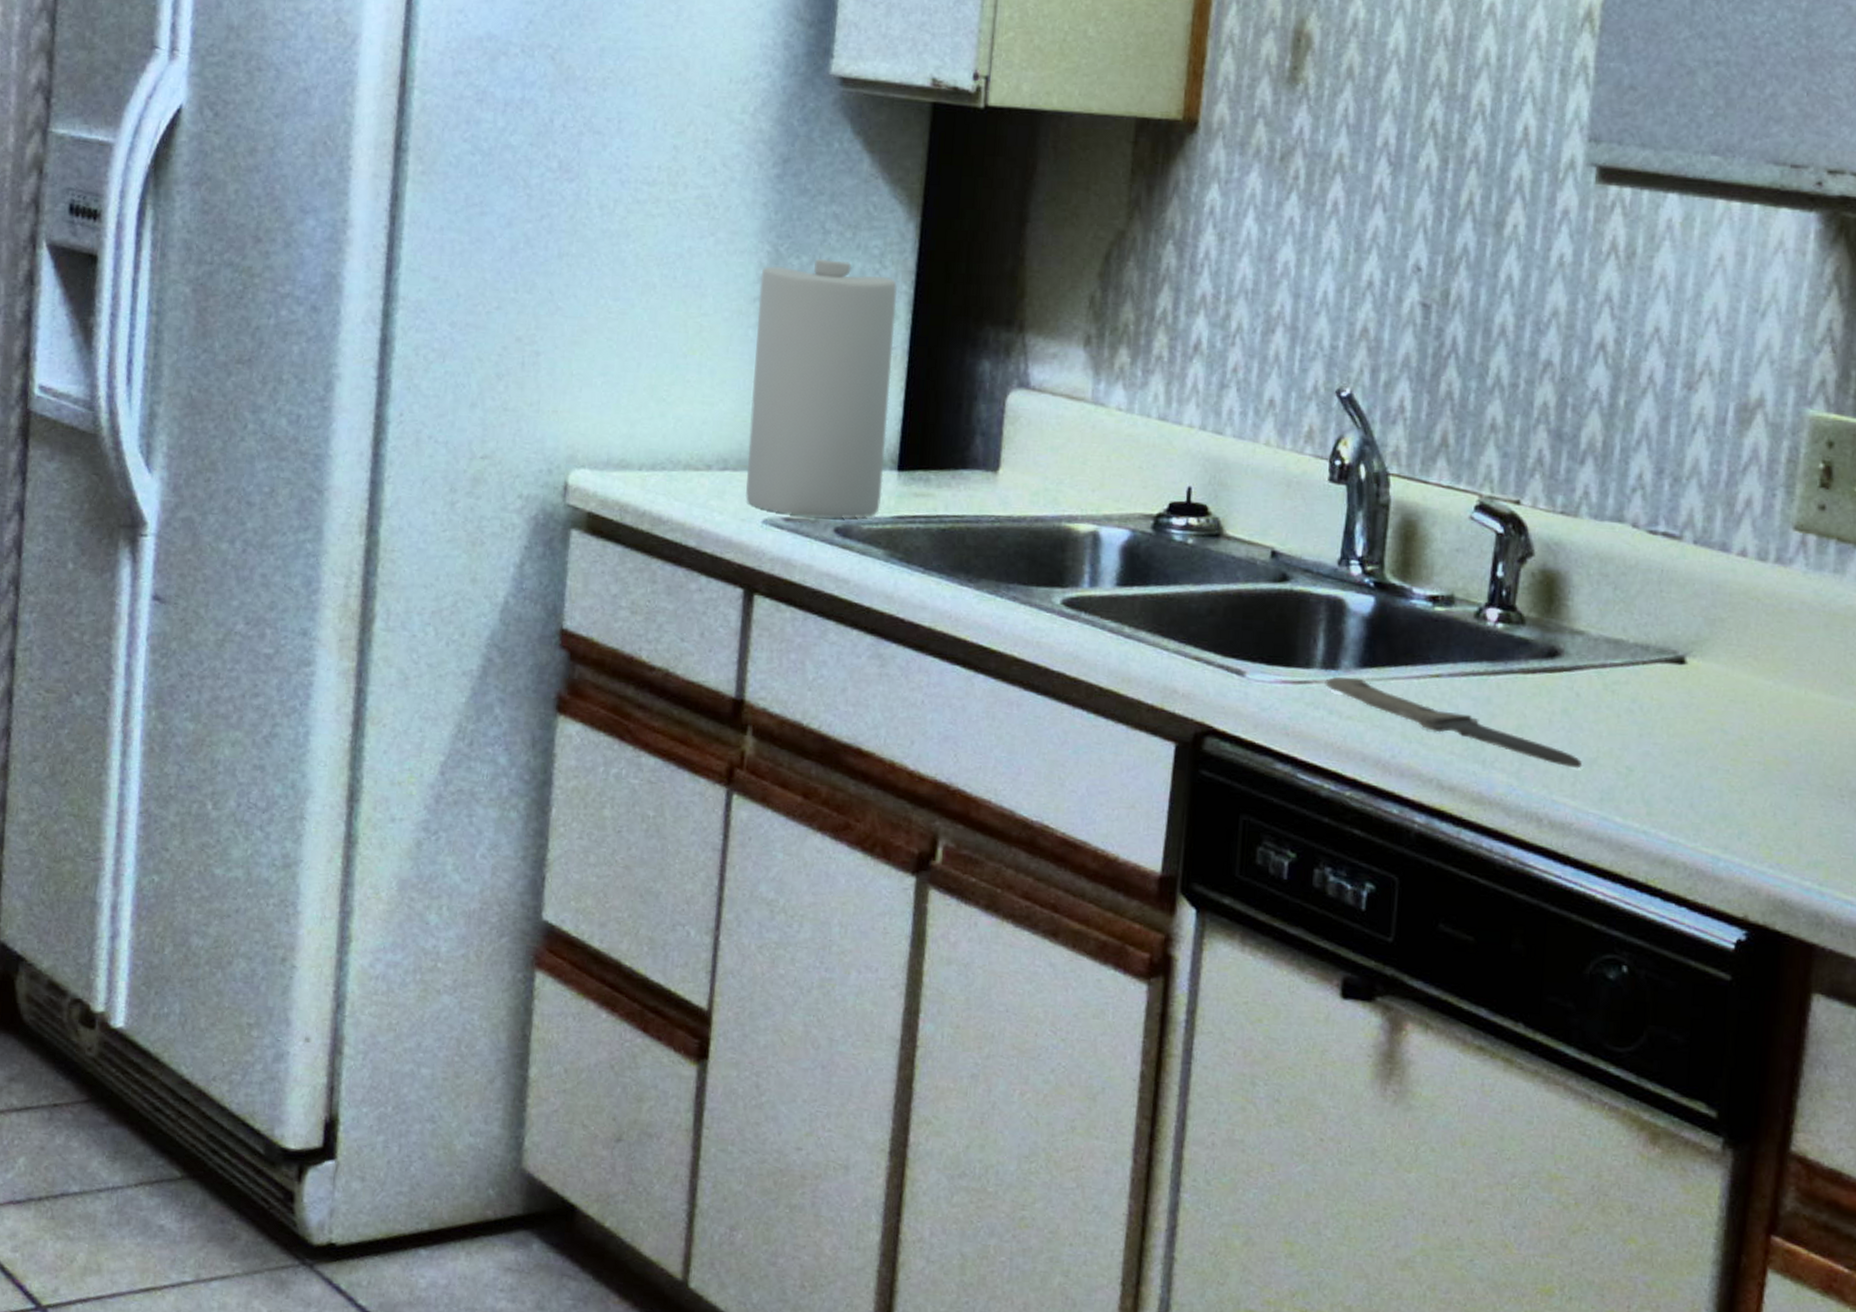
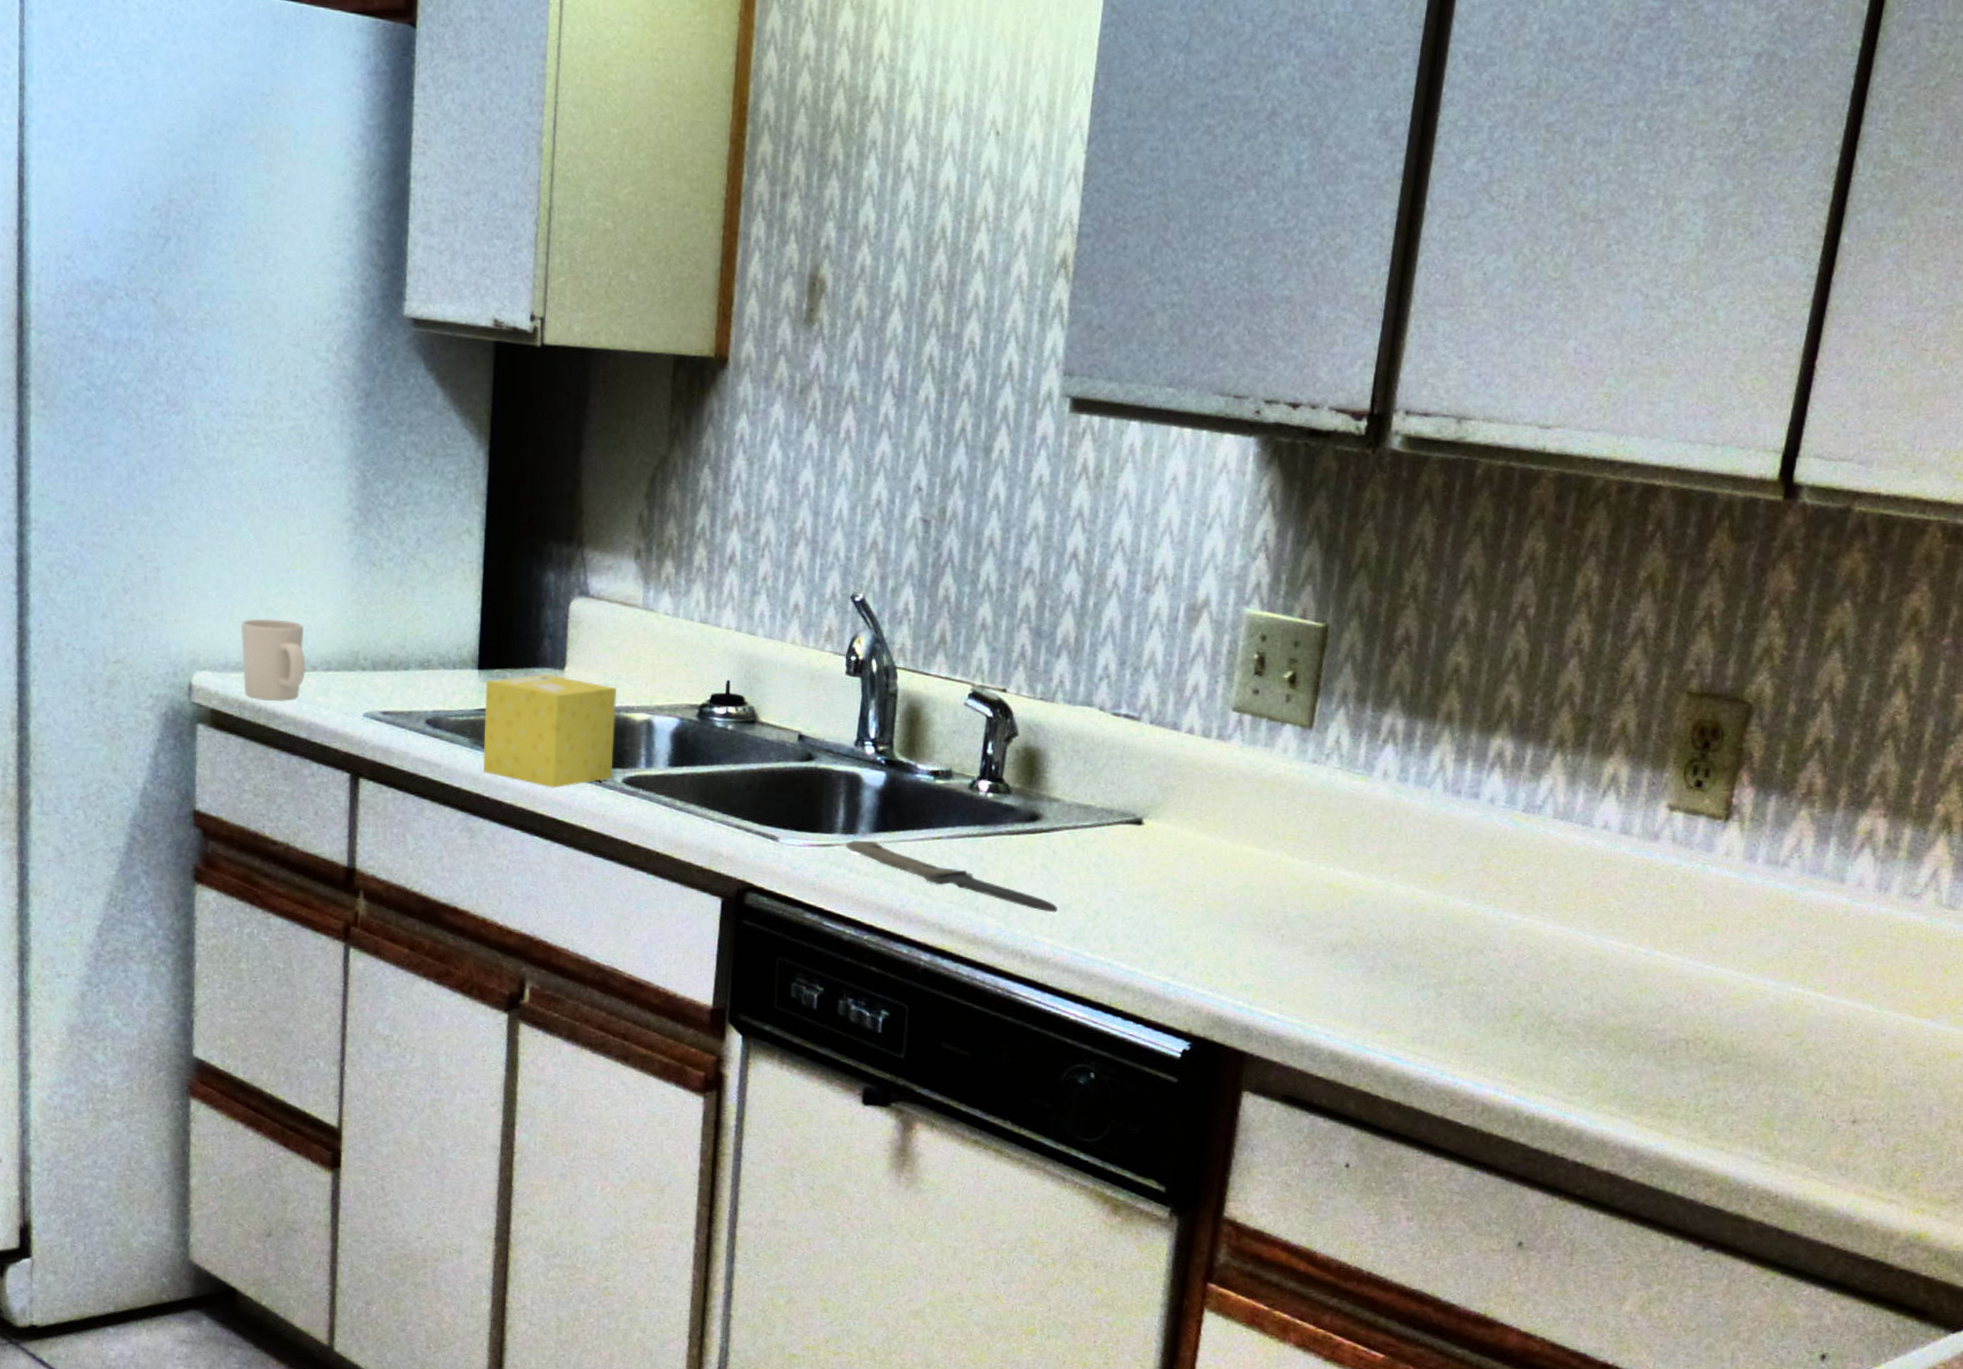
mug: none [626,409,700,505] -> present [240,618,306,702]
paper towel holder: present [746,258,898,518] -> none [347,482,472,711]
sponge: none [899,476,1059,610] -> present [483,673,617,789]

